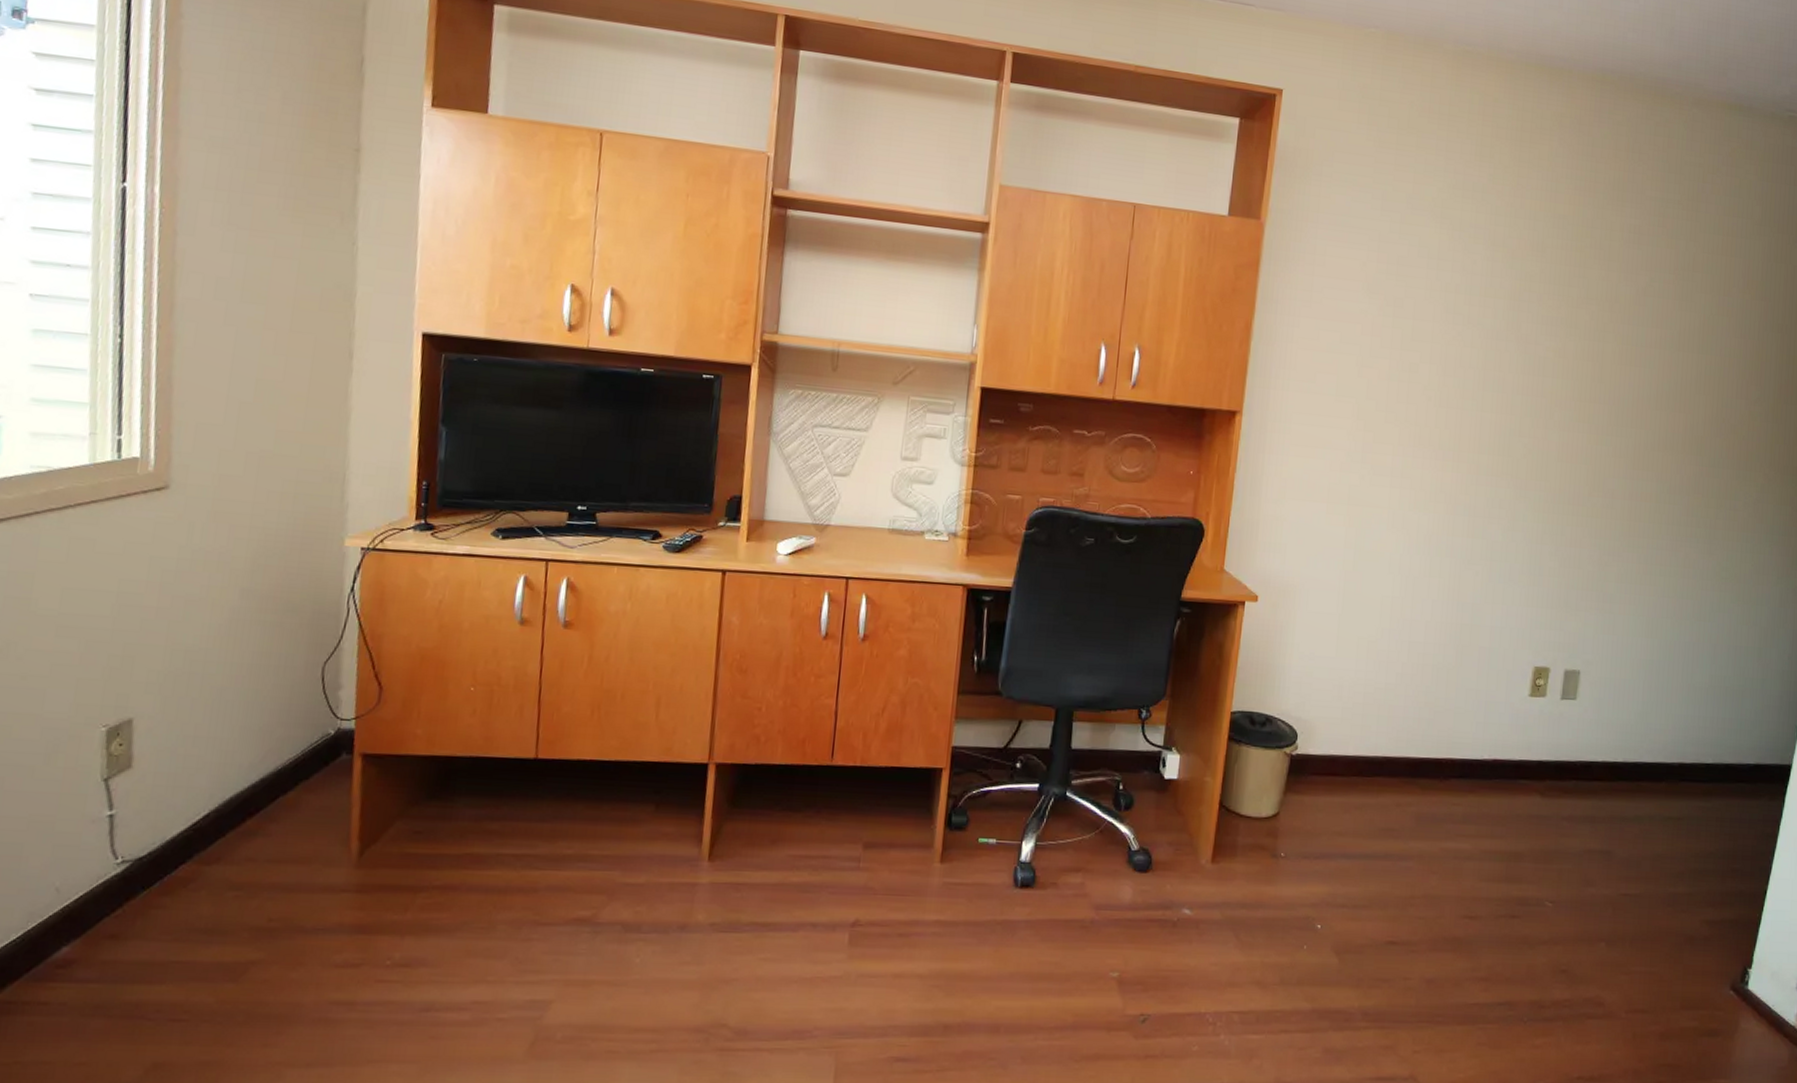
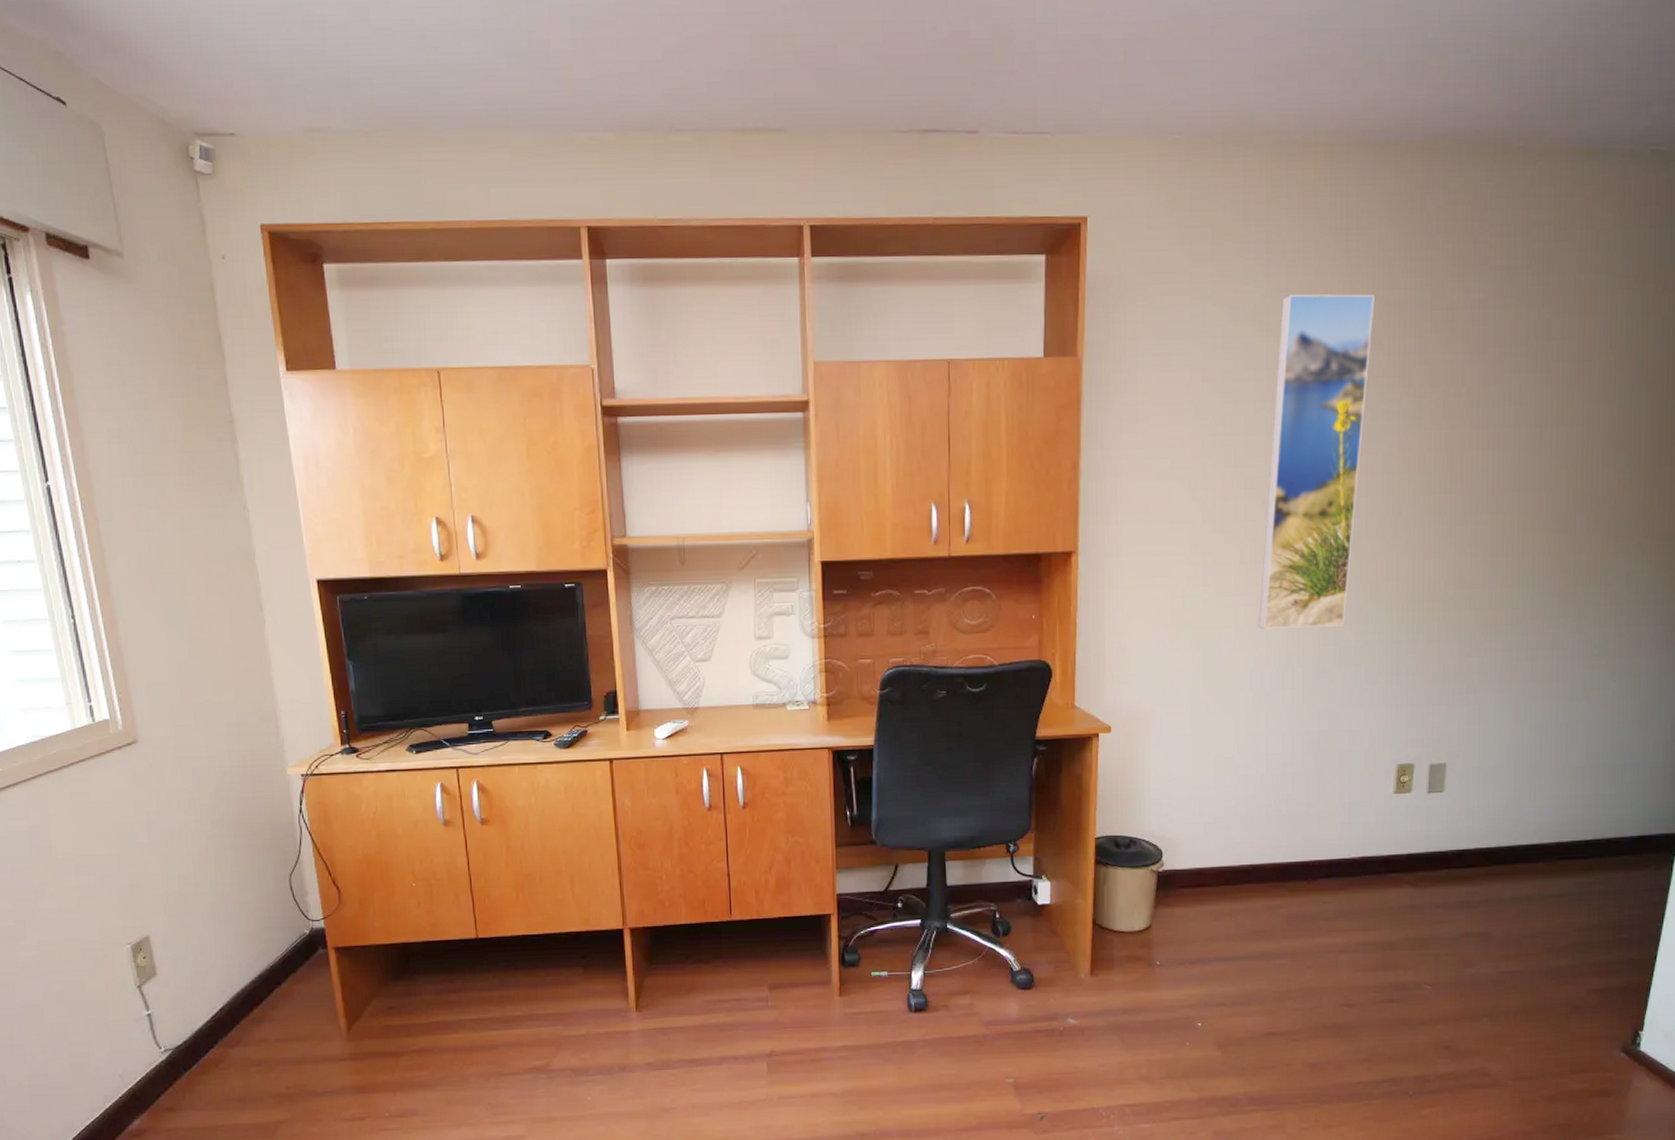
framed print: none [1411,192,1542,520] -> present [1258,294,1375,629]

